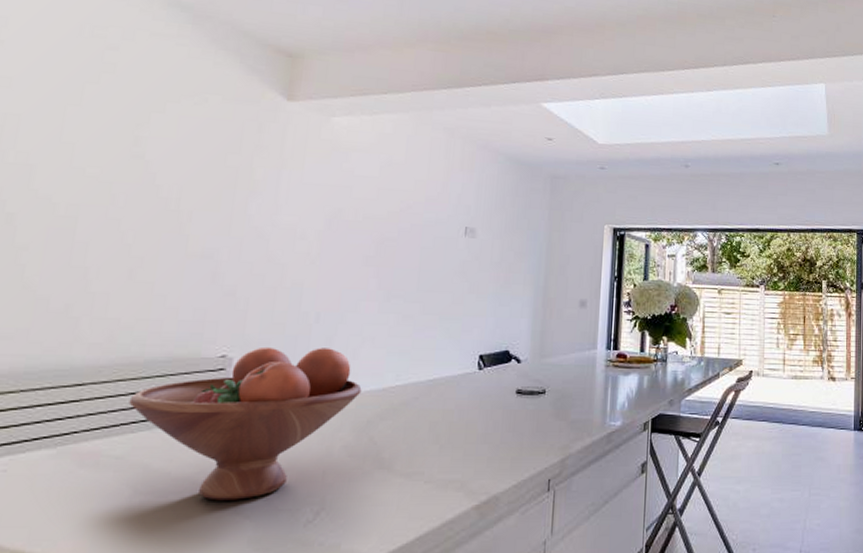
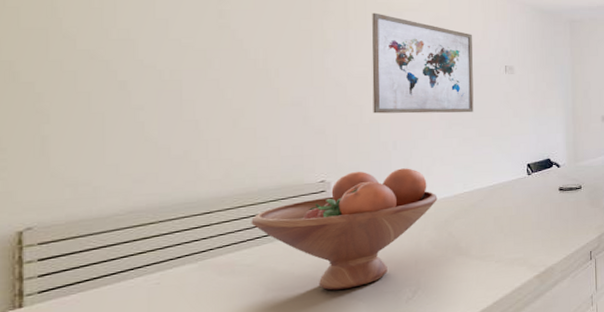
wall art: none [297,150,431,283] -> present [372,12,474,114]

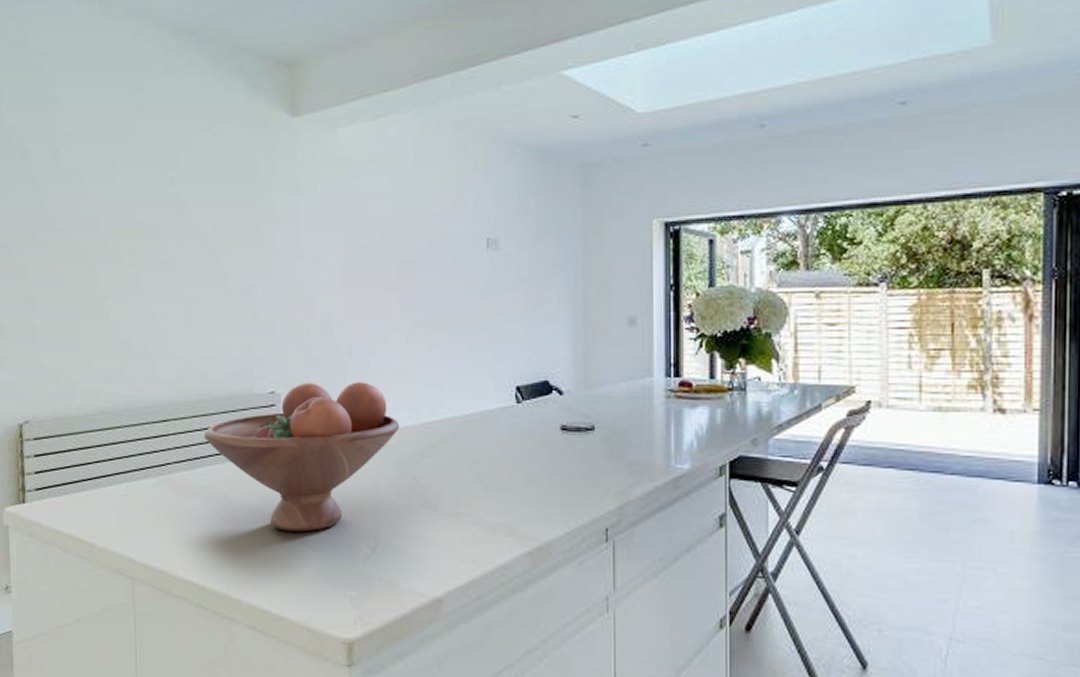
wall art: present [372,12,474,114] -> none [323,169,445,308]

